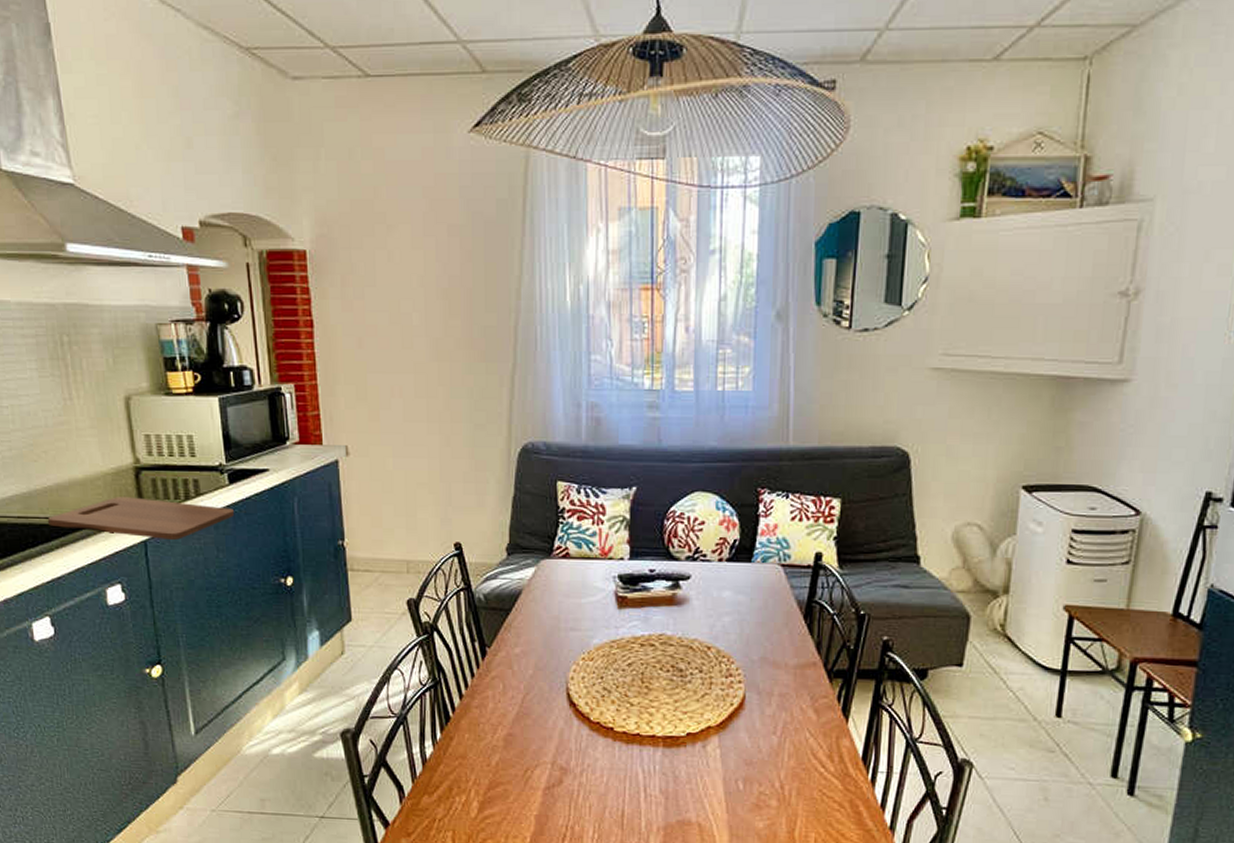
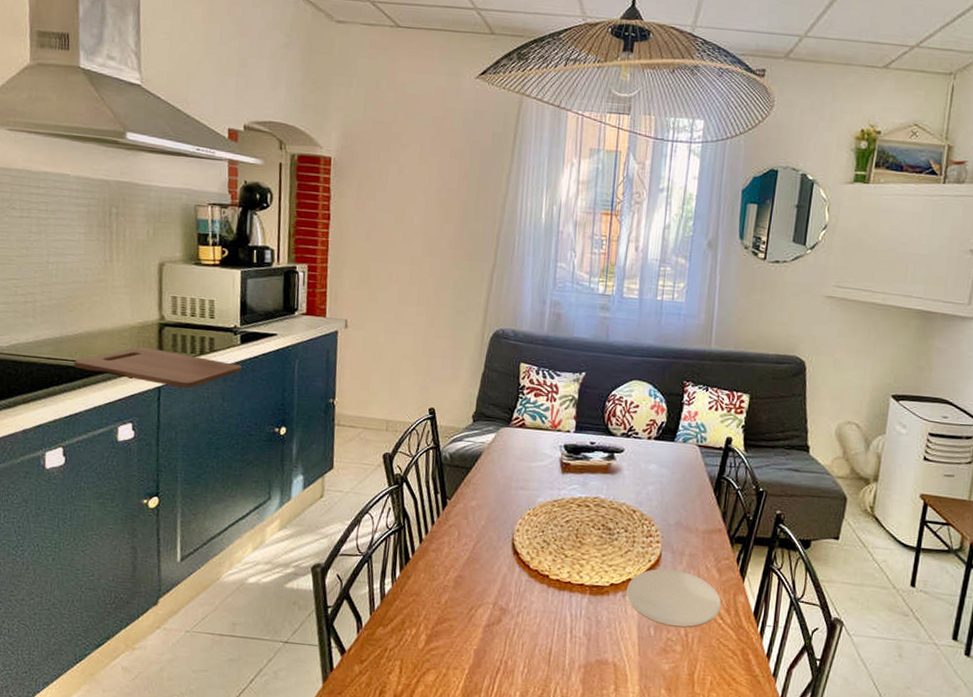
plate: none [707,712,823,780] -> present [626,568,722,628]

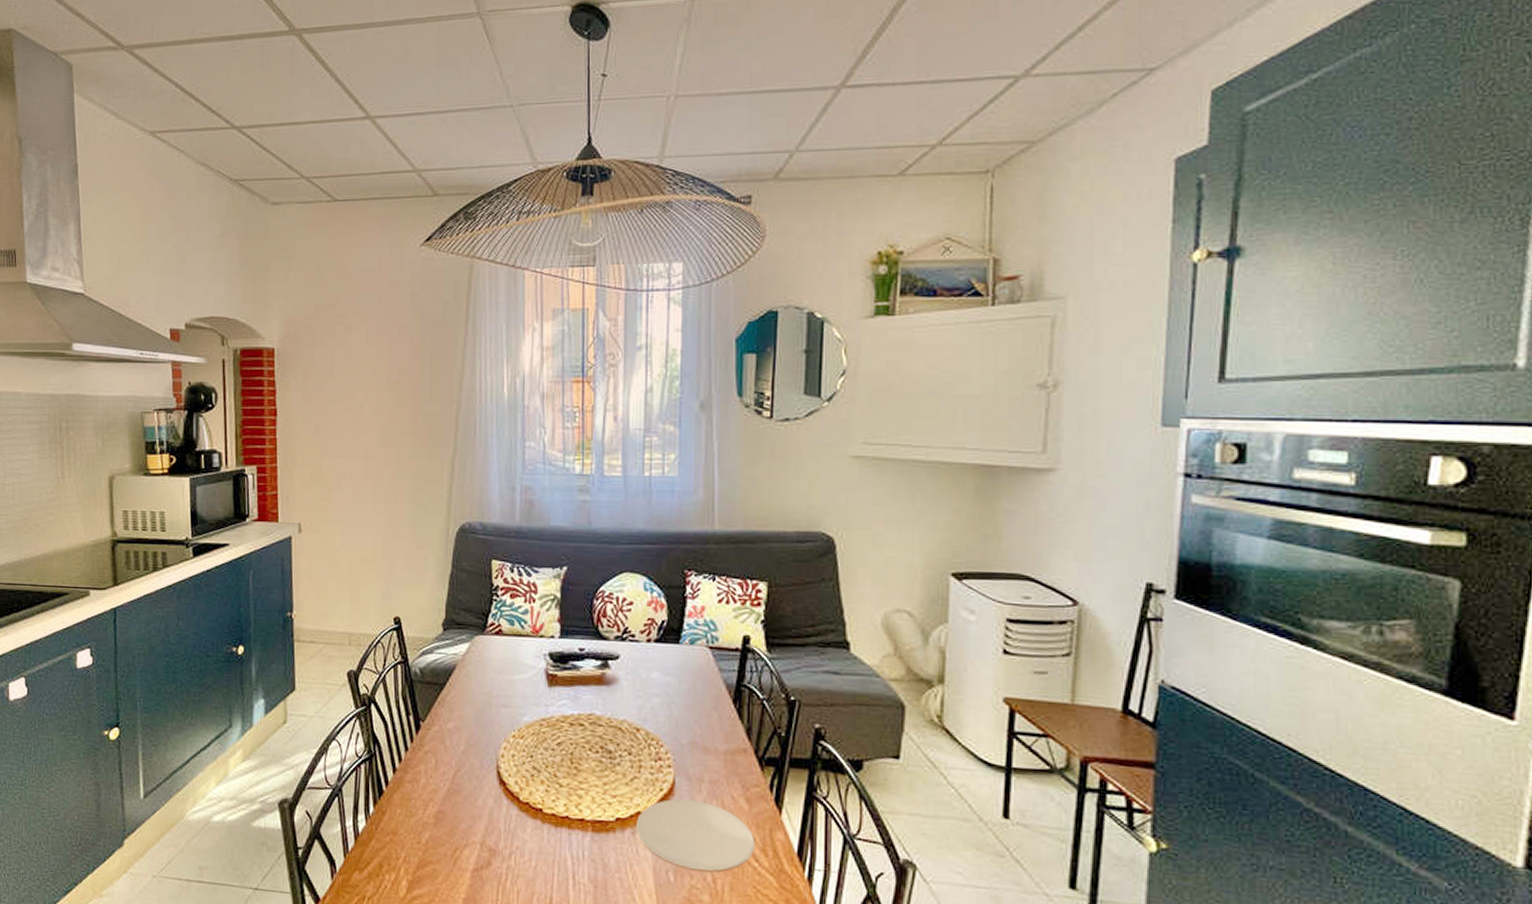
cutting board: present [74,347,242,389] -> none [33,566,195,609]

